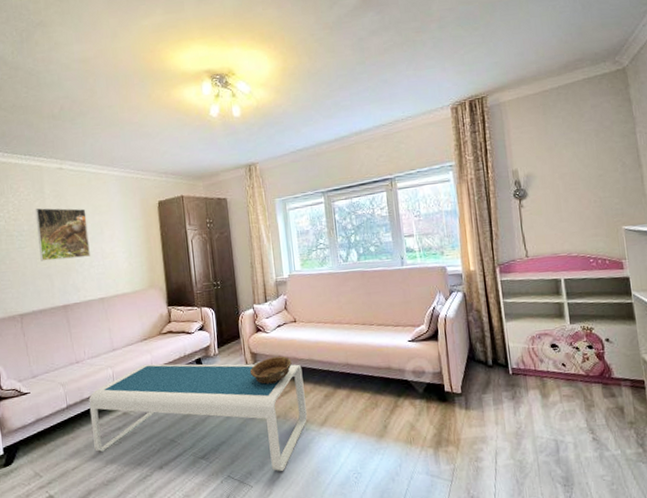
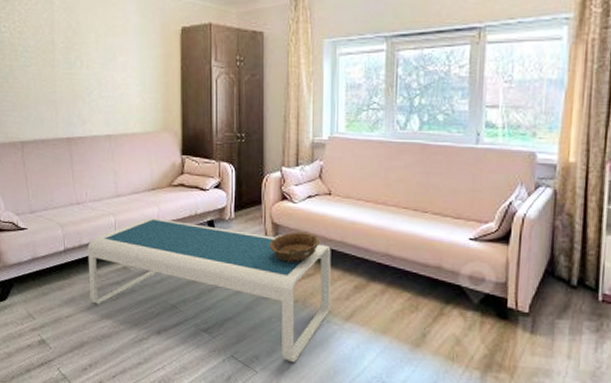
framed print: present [34,207,90,261] -> none [42,20,100,85]

